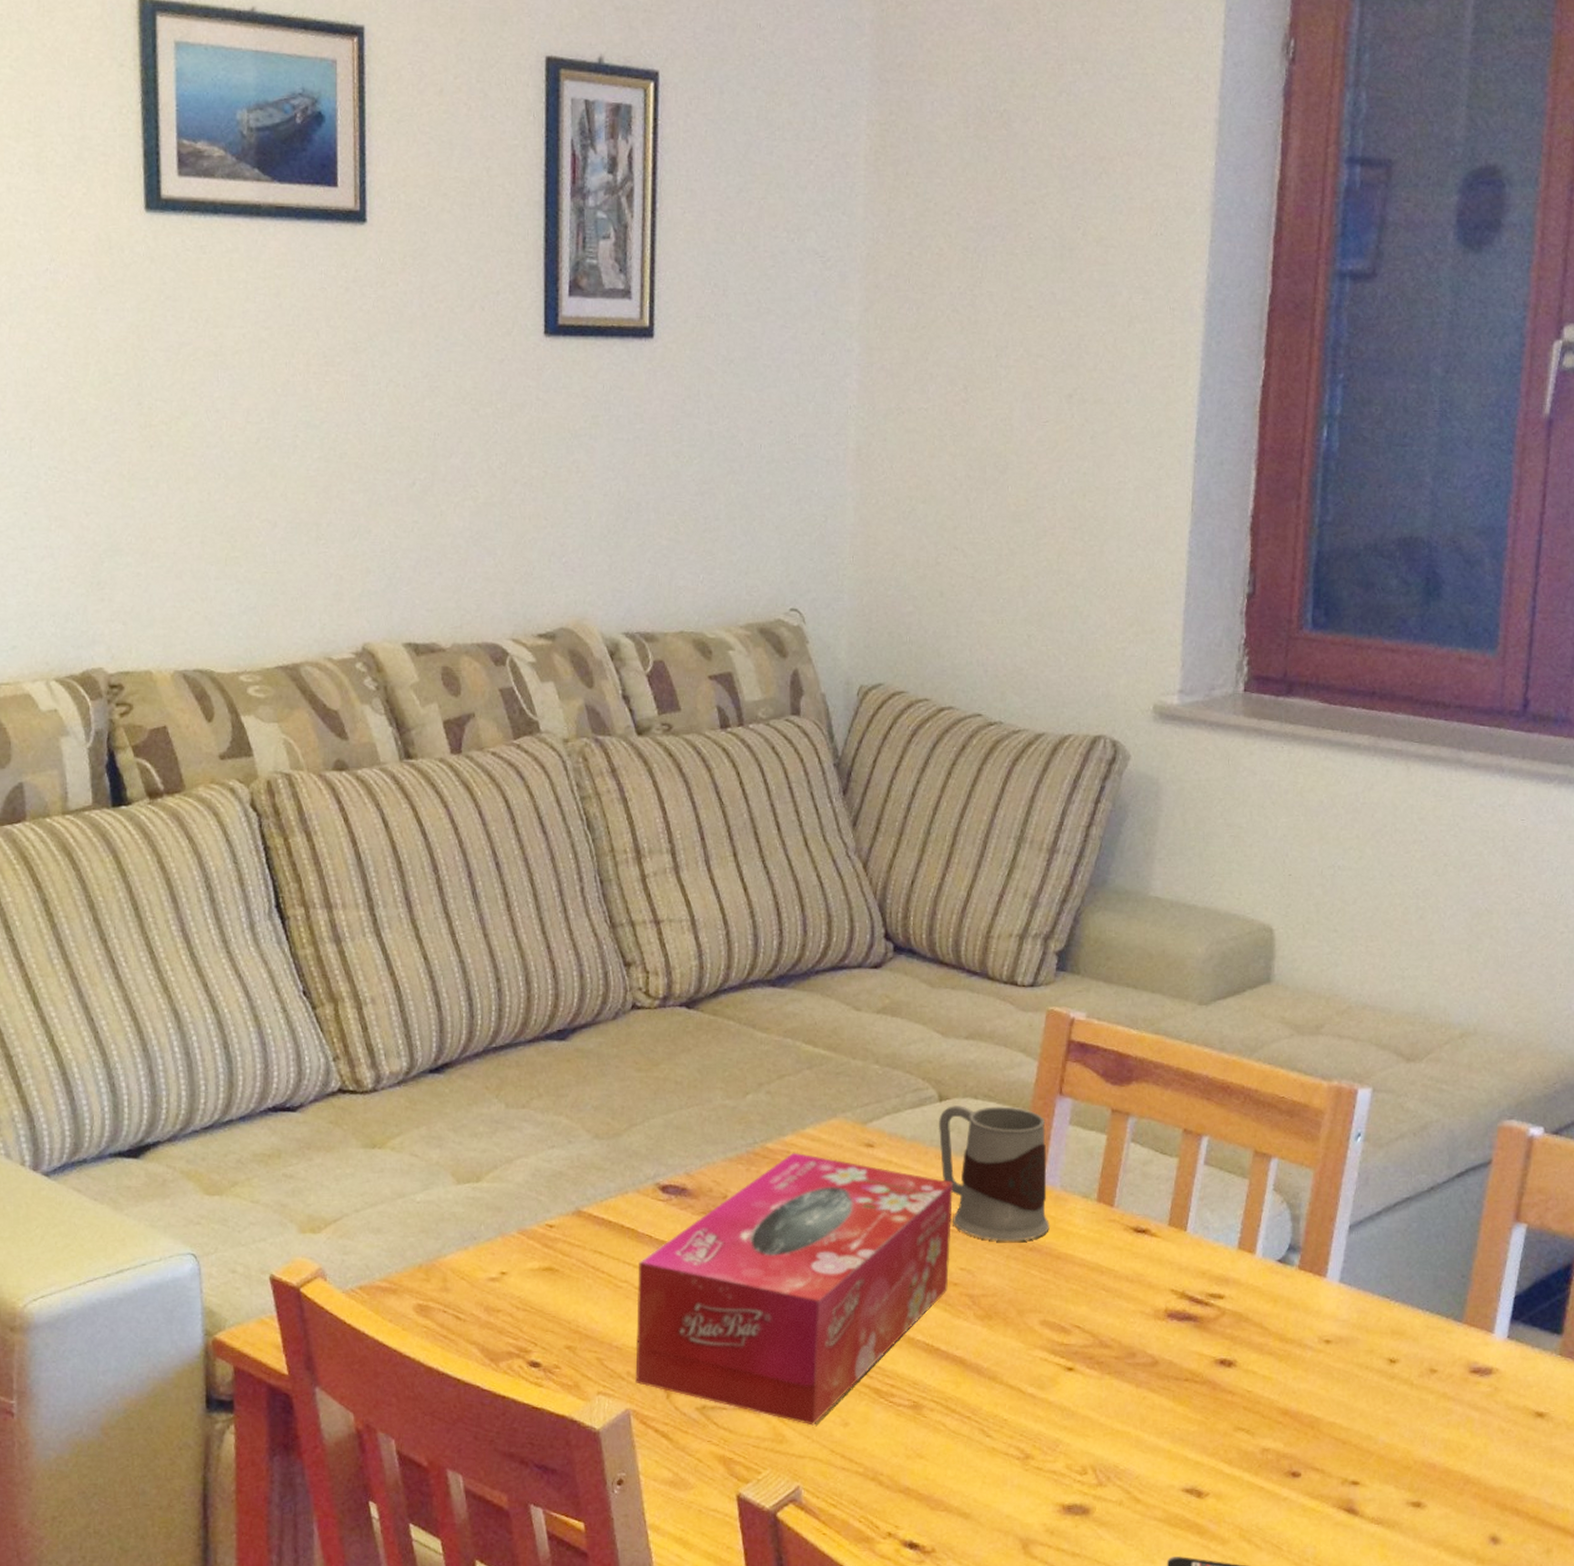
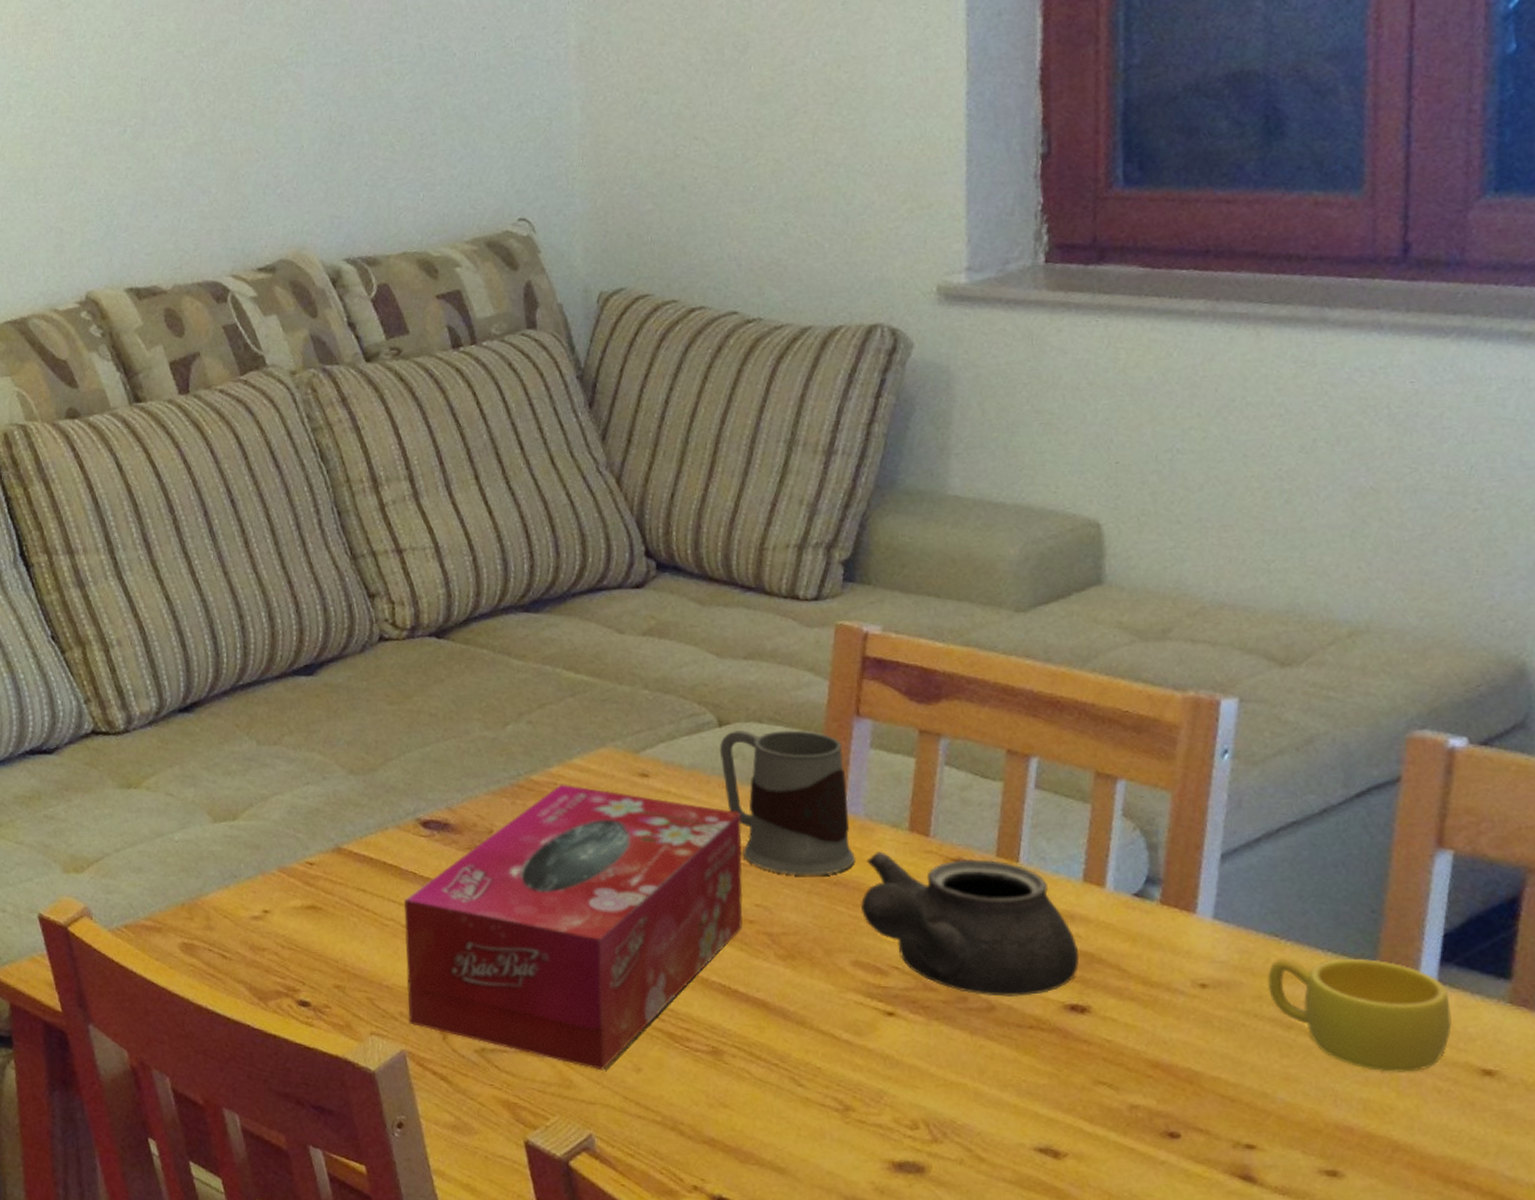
teapot: none [1051,1220,1231,1353] -> present [860,852,1080,997]
cup: none [1378,1317,1516,1416] -> present [1267,958,1452,1072]

